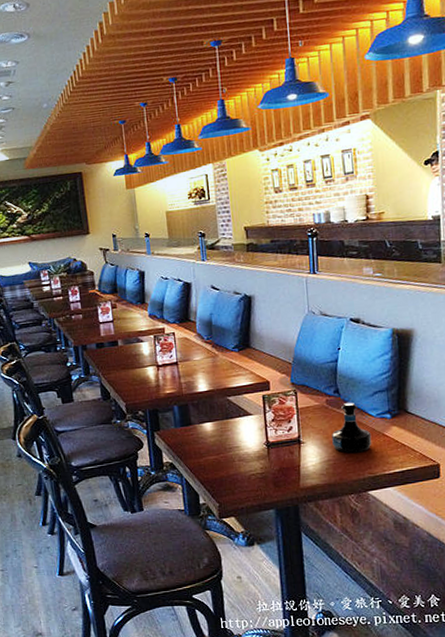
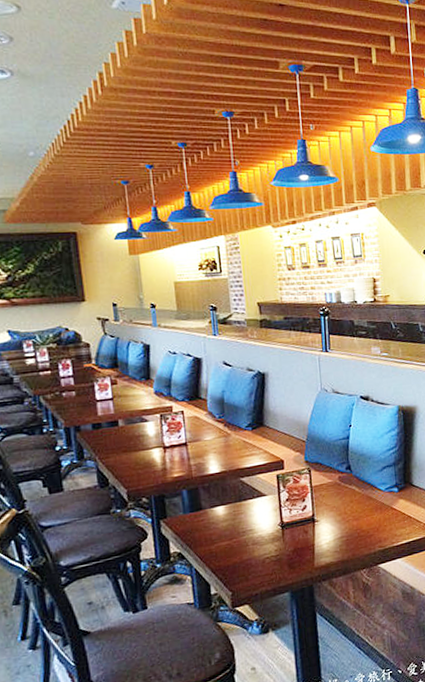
tequila bottle: present [332,402,372,453] -> none [344,478,382,529]

